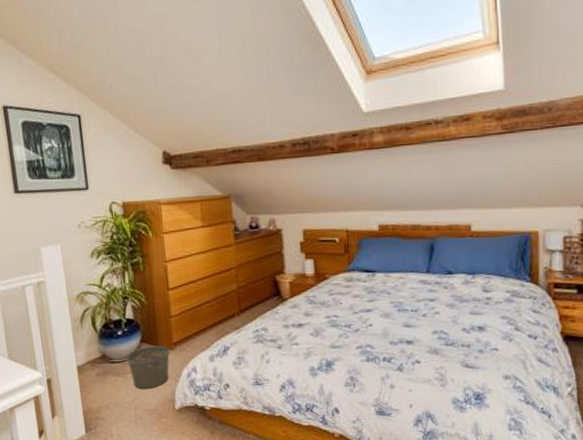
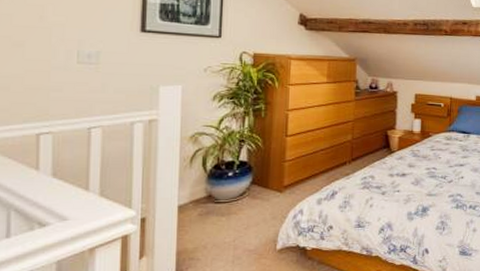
basket: present [126,345,171,390] -> none [233,187,280,230]

